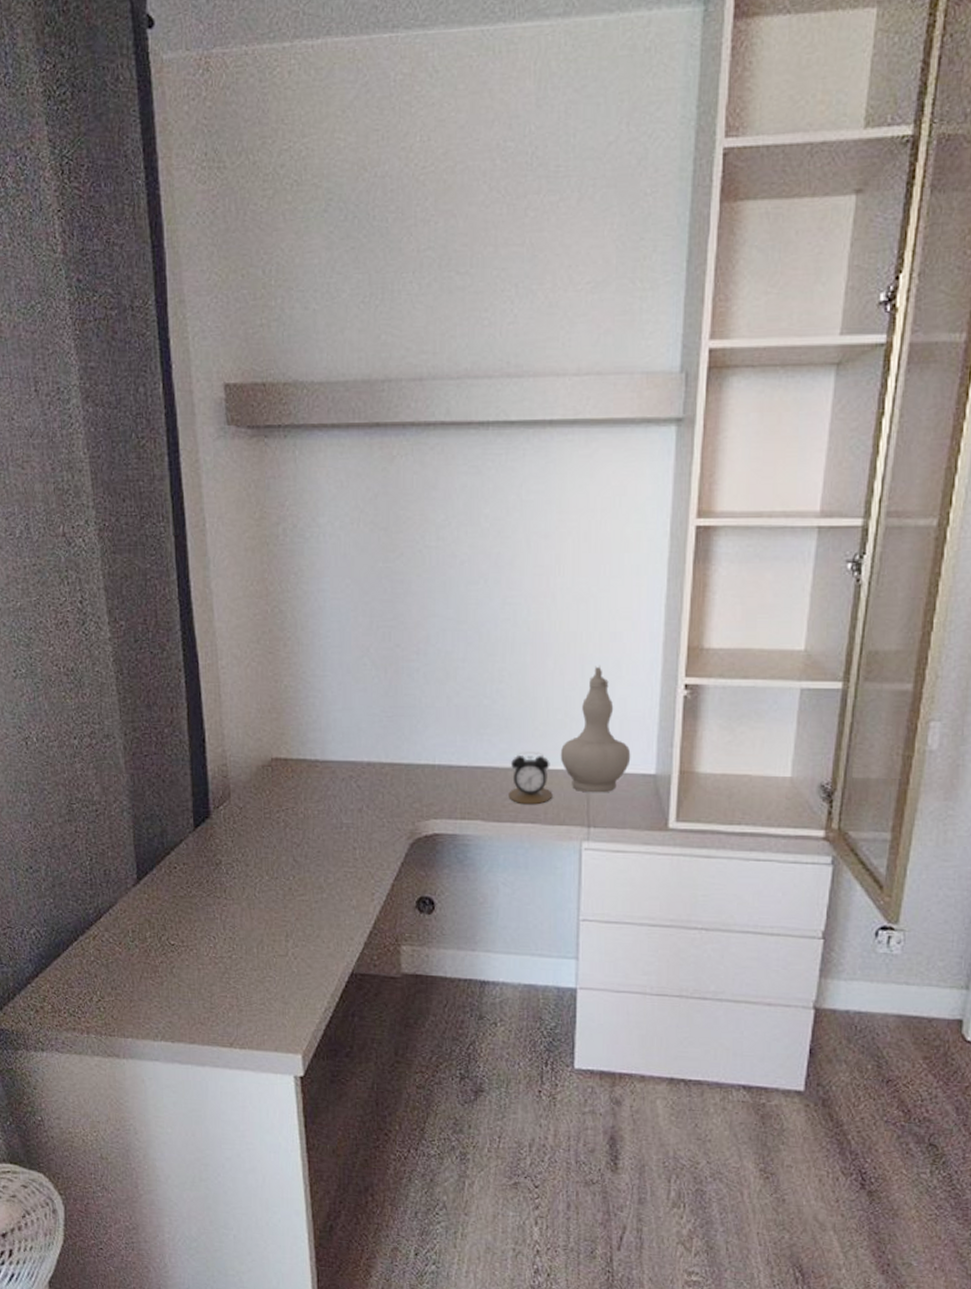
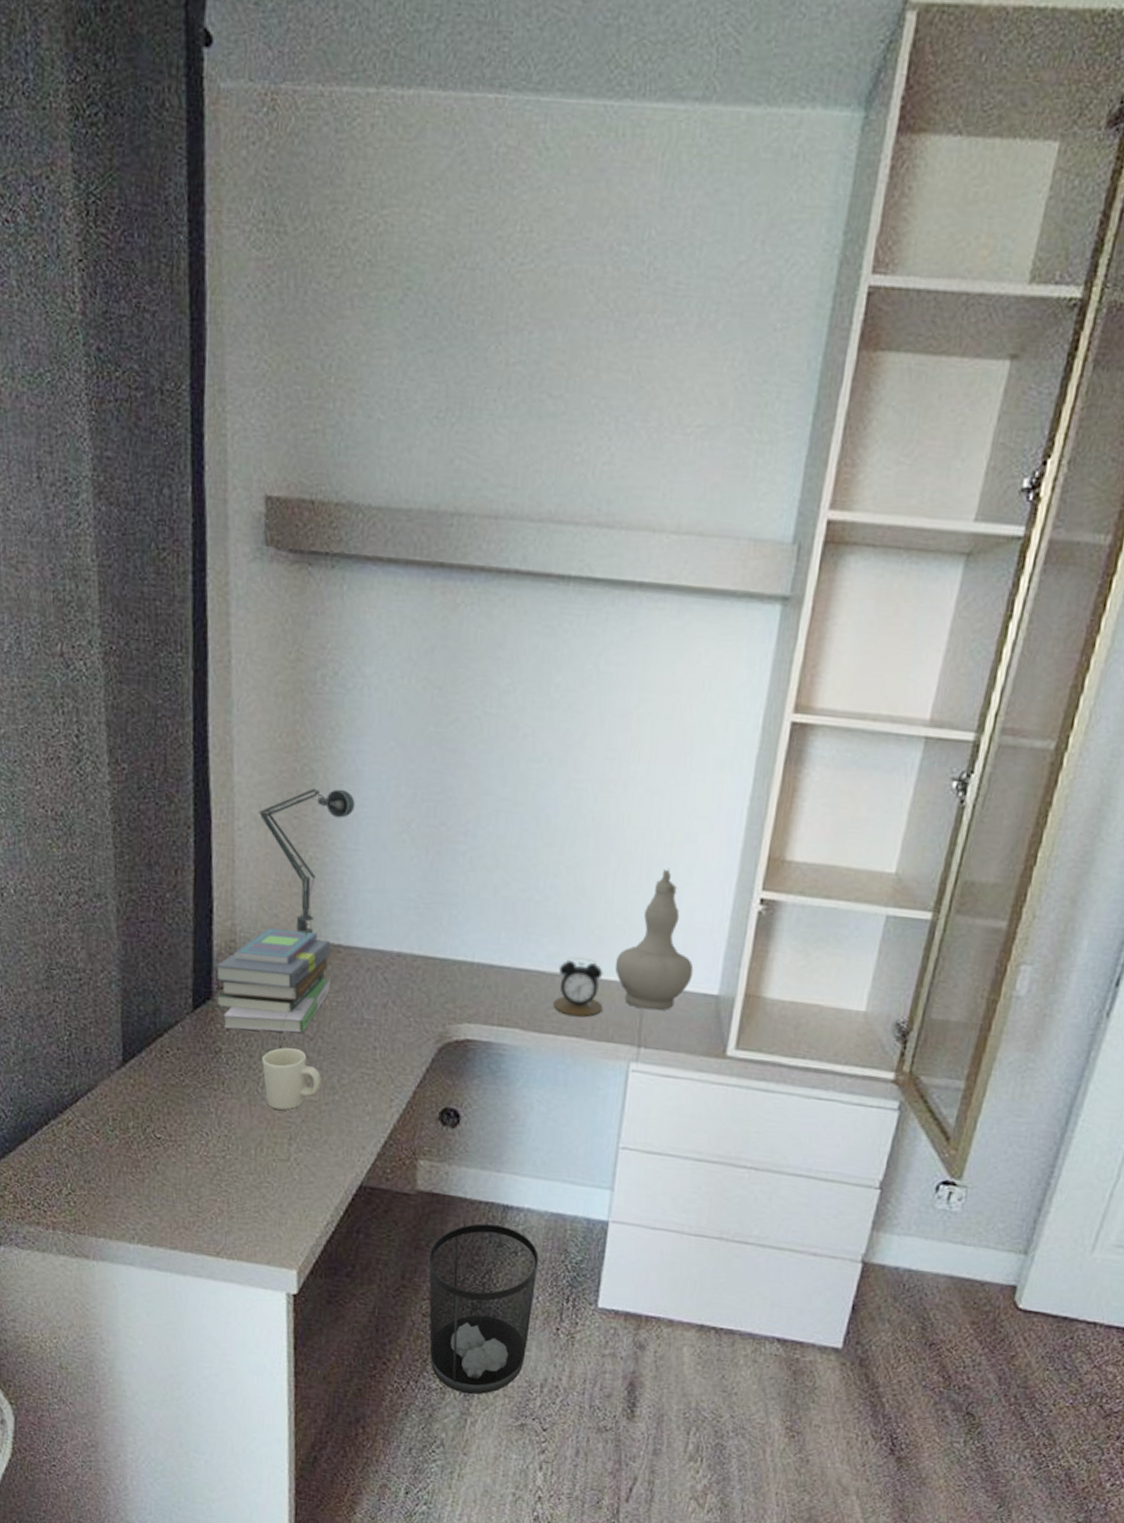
books: none [212,750,311,843] -> present [217,928,331,1033]
desk lamp: none [237,624,320,857] -> present [258,788,355,1050]
mug: none [257,855,310,911] -> present [262,1047,321,1110]
waste bin: none [417,999,516,1158] -> present [428,1223,539,1395]

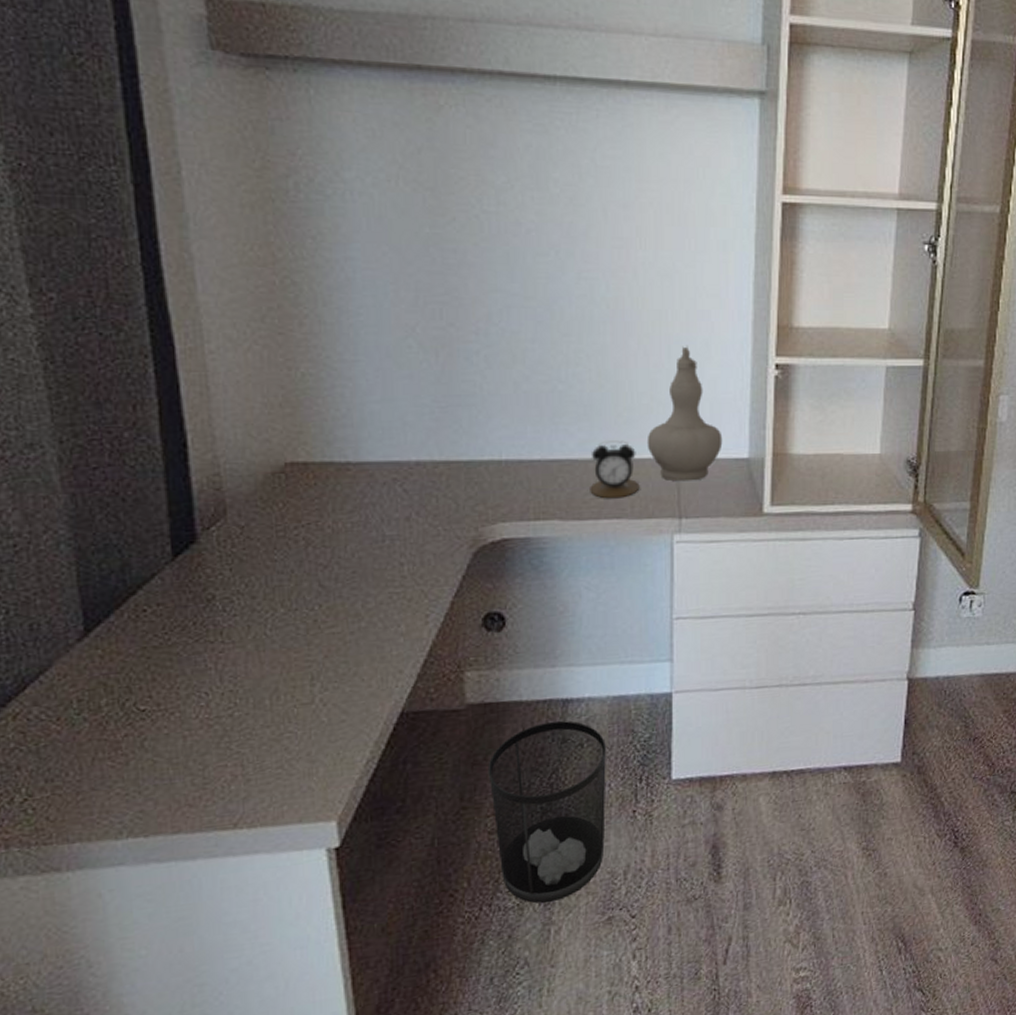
books: present [217,928,331,1033] -> none [199,452,342,572]
desk lamp: present [258,788,355,1050] -> none [232,299,349,585]
mug: present [262,1047,321,1110] -> none [268,580,343,650]

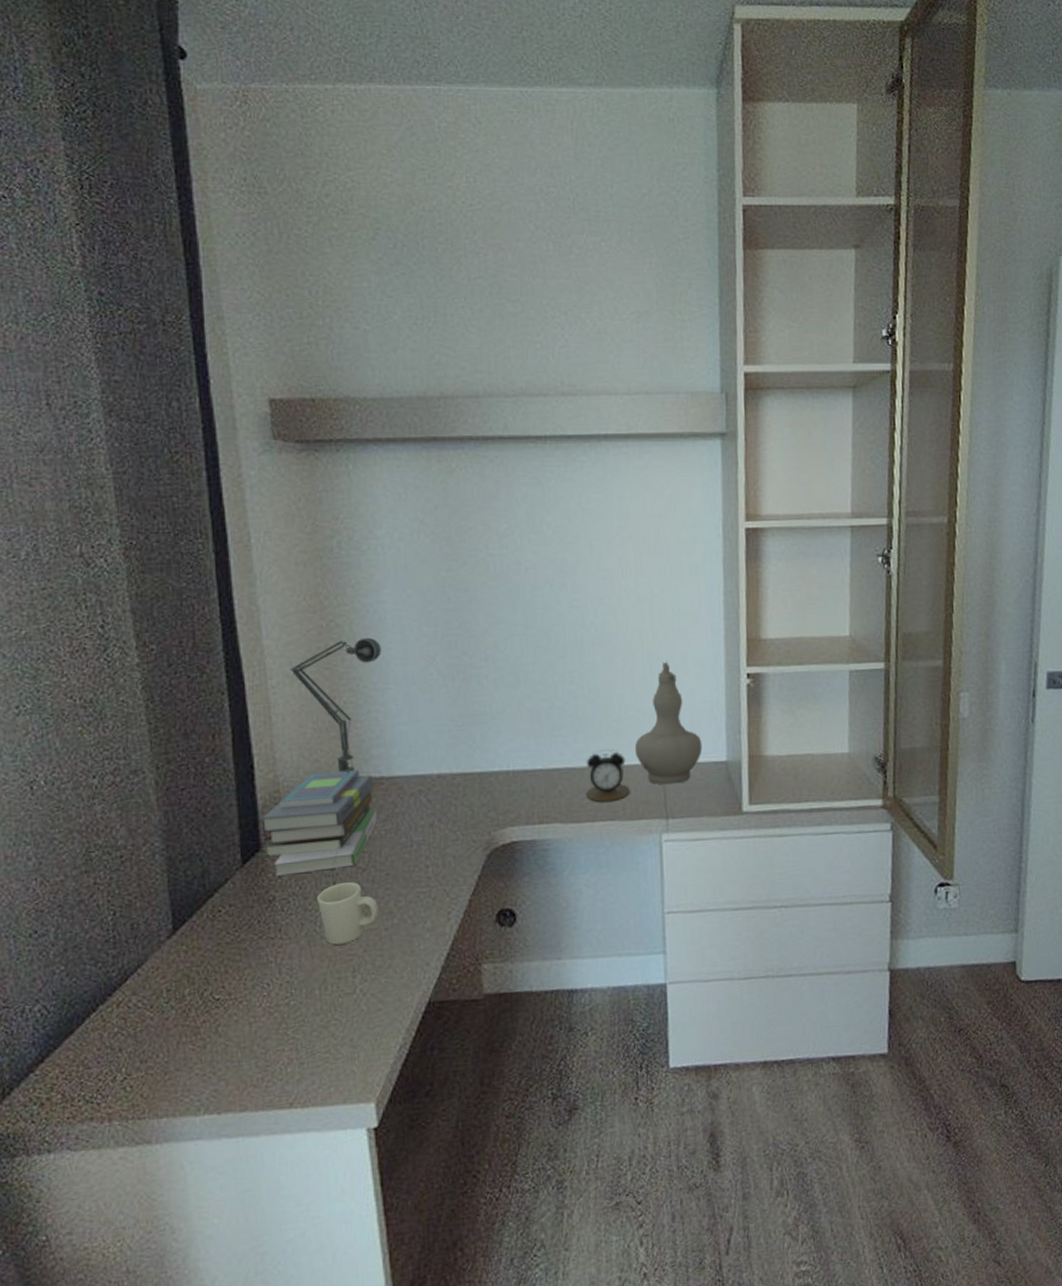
books: none [199,452,342,572] -> present [262,769,377,876]
desk lamp: none [232,299,349,585] -> present [289,637,382,887]
mug: none [268,580,343,650] -> present [317,882,379,945]
waste bin: present [488,721,606,903] -> none [504,1010,610,1187]

